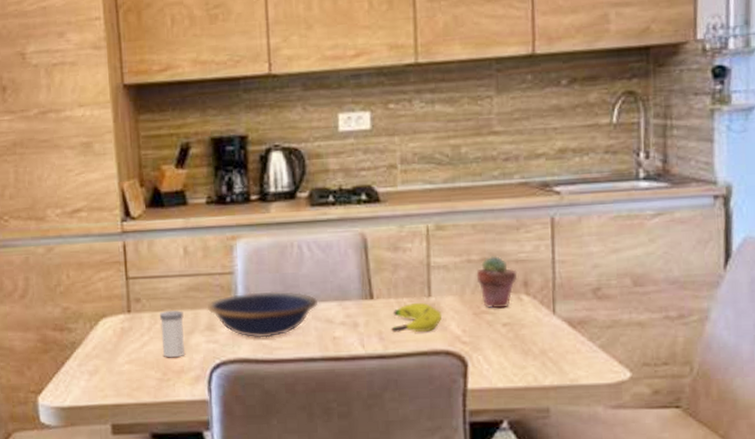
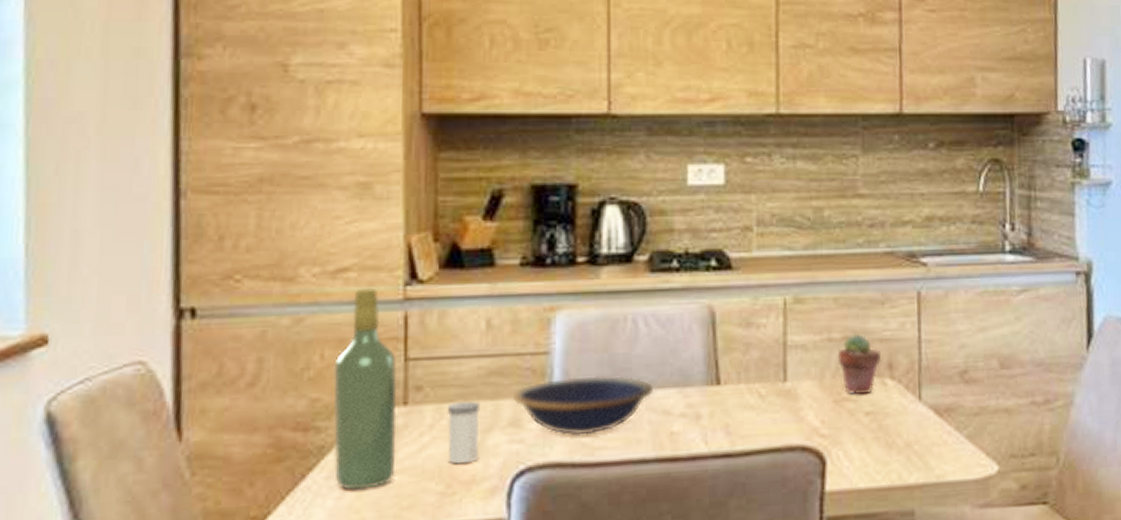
wine bottle: none [77,224,126,374] -> present [333,288,398,490]
banana: present [391,302,443,333] -> none [740,388,799,425]

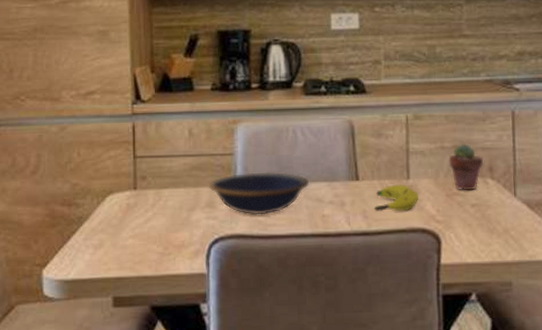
wine bottle: present [333,288,398,490] -> none [87,106,130,248]
salt shaker: present [446,401,480,465] -> none [163,188,186,233]
banana: none [740,388,799,425] -> present [374,184,419,211]

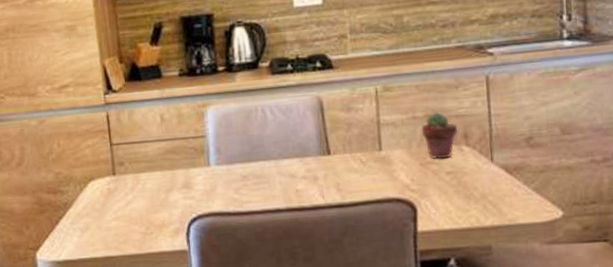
bowl: present [208,172,310,215] -> none [182,151,282,194]
banana: present [374,184,419,211] -> none [347,156,393,184]

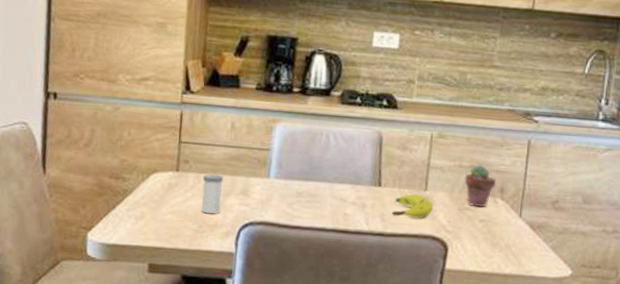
salt shaker: none [140,171,165,214] -> present [202,174,224,214]
banana: none [347,156,393,184] -> present [391,194,434,219]

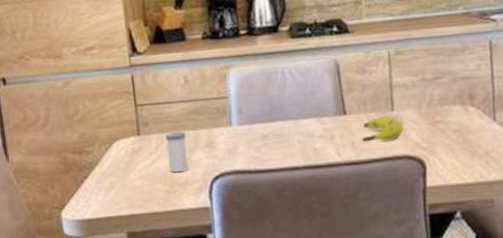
potted succulent: present [464,165,497,207] -> none [430,74,464,118]

